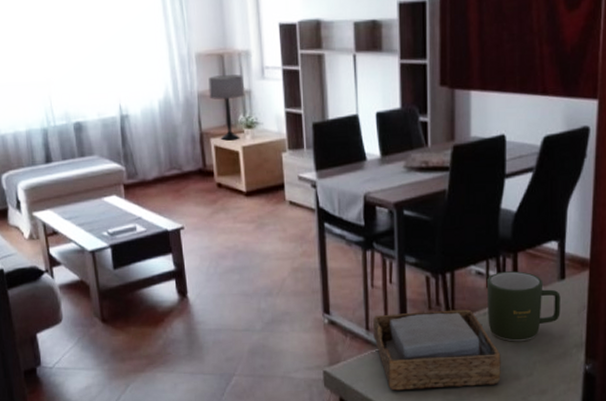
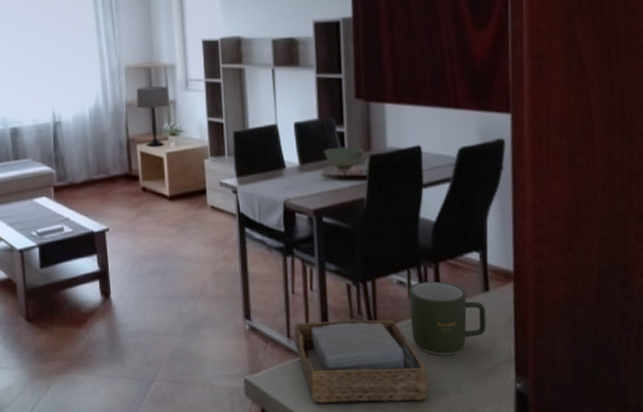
bowl: none [406,136,447,162] -> present [324,146,363,171]

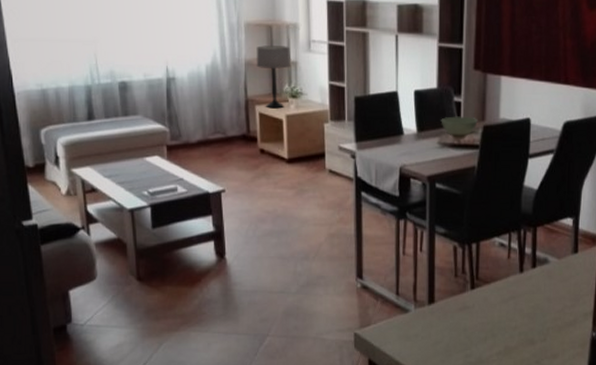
napkin holder: present [294,319,428,404] -> none [403,278,518,353]
mug: present [408,281,487,356] -> none [508,244,573,309]

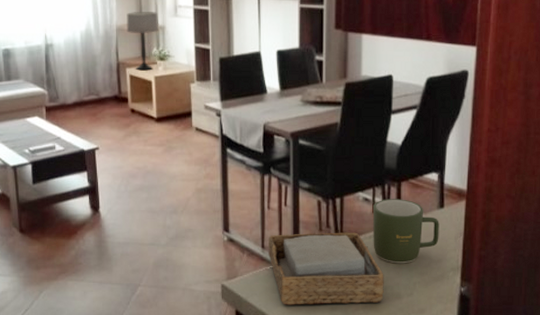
napkin holder: none [403,278,518,353] -> present [268,232,384,305]
bowl: present [441,116,478,139] -> none [303,74,340,97]
mug: none [508,244,573,309] -> present [372,199,439,264]

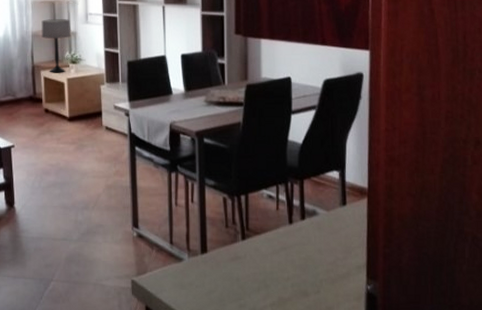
napkin holder: present [268,232,384,305] -> none [177,229,291,302]
mug: present [372,199,439,264] -> none [276,196,343,261]

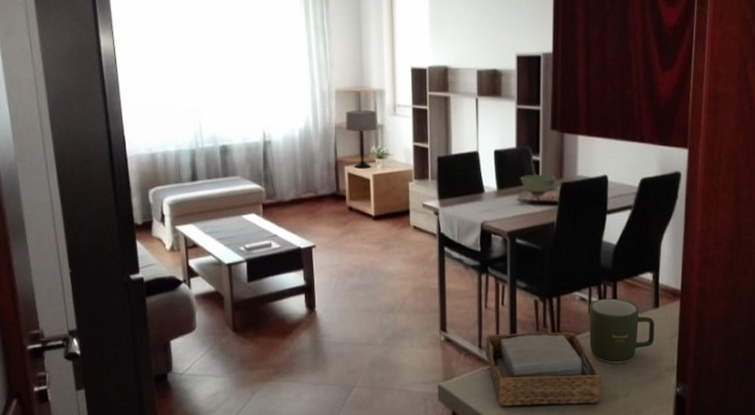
napkin holder: none [177,229,291,302] -> present [486,332,601,407]
bowl: none [206,76,241,98] -> present [520,174,556,196]
mug: none [276,196,343,261] -> present [589,298,655,364]

